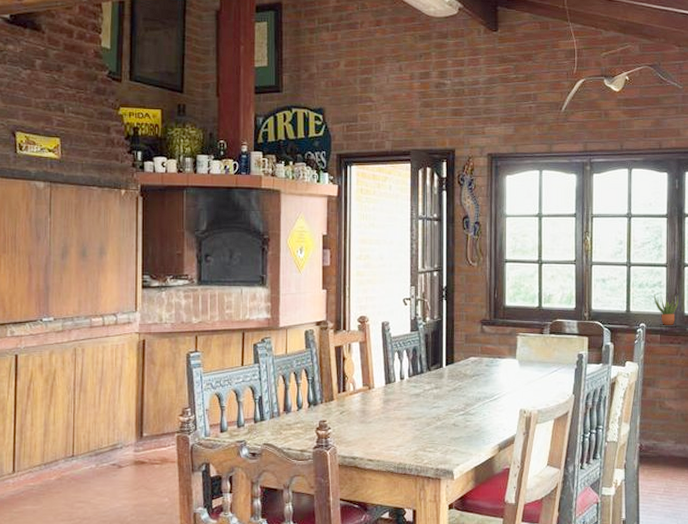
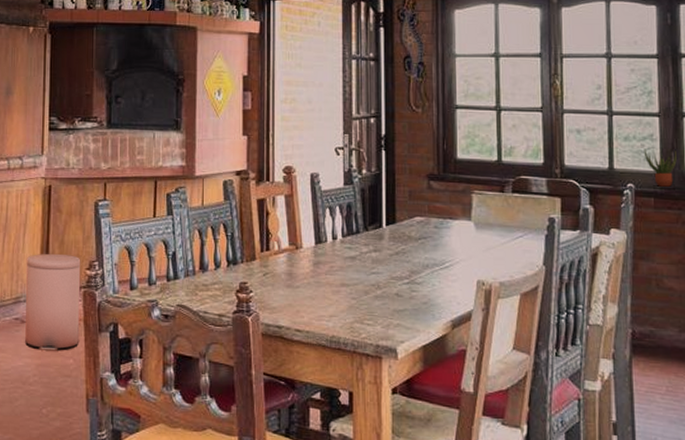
pedal bin: none [122,402,174,492] -> present [25,253,81,351]

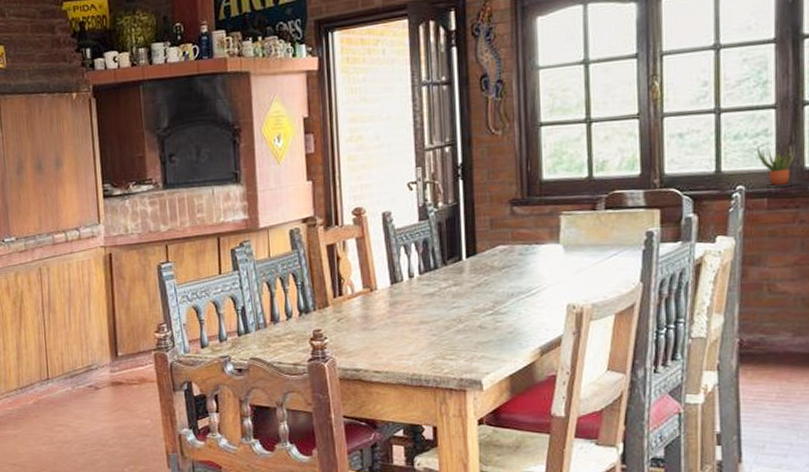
pedal bin: present [25,253,81,351] -> none [93,319,155,414]

